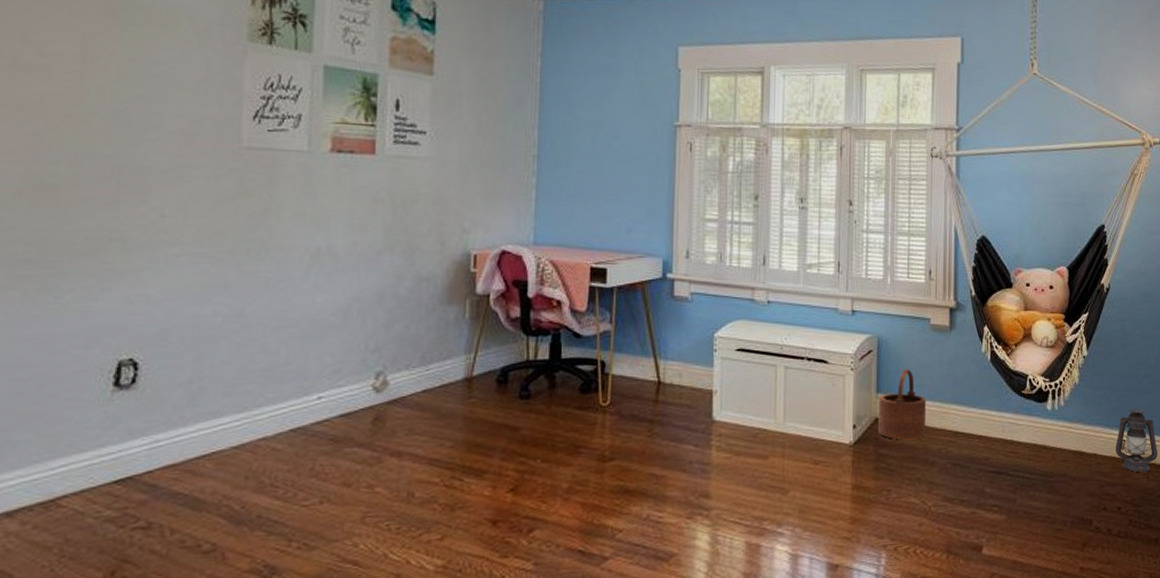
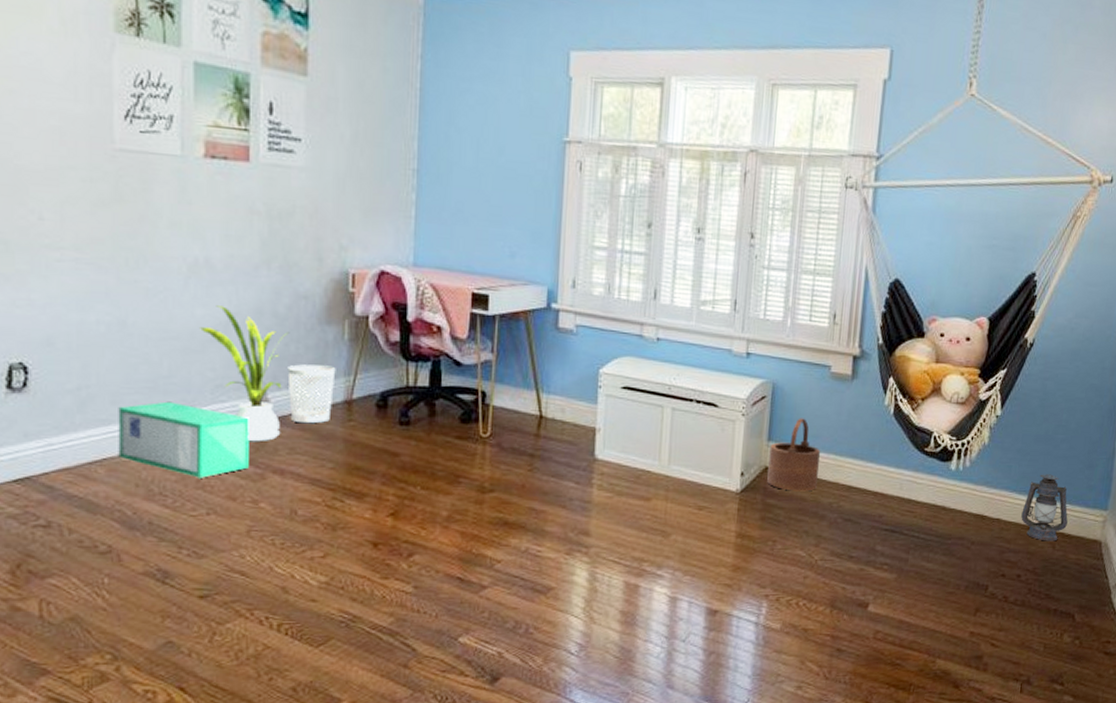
storage bin: none [229,389,368,466] -> present [118,401,249,478]
house plant: none [320,292,411,426] -> present [200,305,290,442]
wastebasket: none [407,344,457,404] -> present [287,364,336,424]

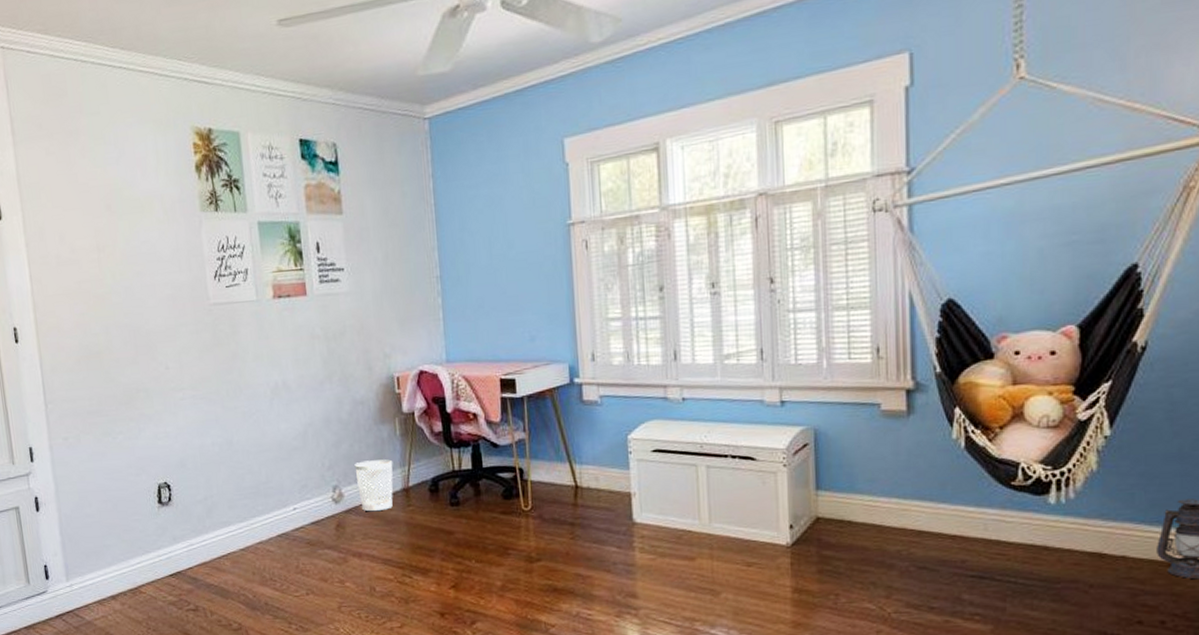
storage bin: present [118,401,249,478] -> none [234,502,334,564]
house plant: present [200,305,290,442] -> none [285,419,354,531]
wooden bucket: present [767,418,820,492] -> none [819,462,880,541]

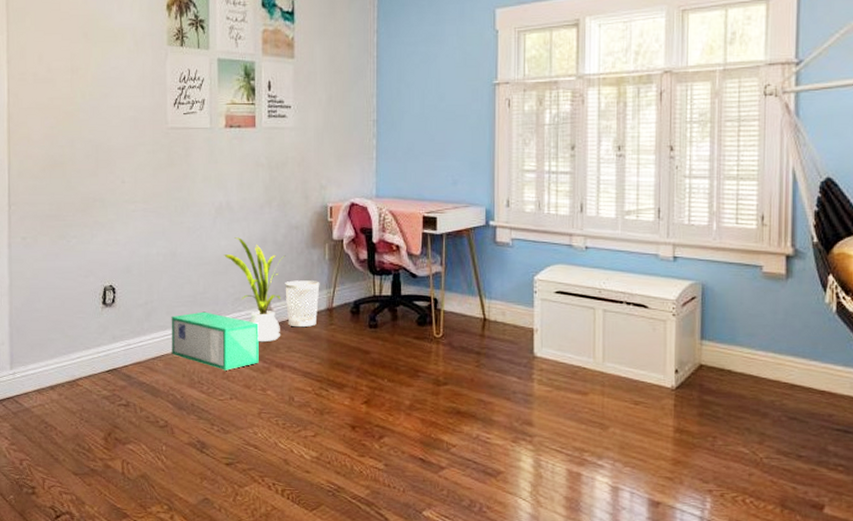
storage bin: none [234,502,334,564] -> present [171,311,259,371]
house plant: none [285,419,354,531] -> present [224,237,286,342]

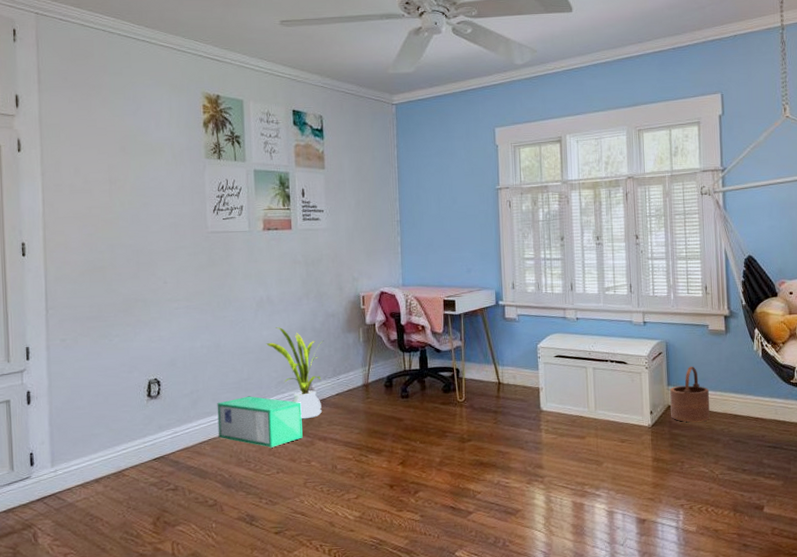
wastebasket: present [285,280,320,328] -> none [324,361,356,403]
wooden bucket: none [703,317,757,389] -> present [670,366,710,422]

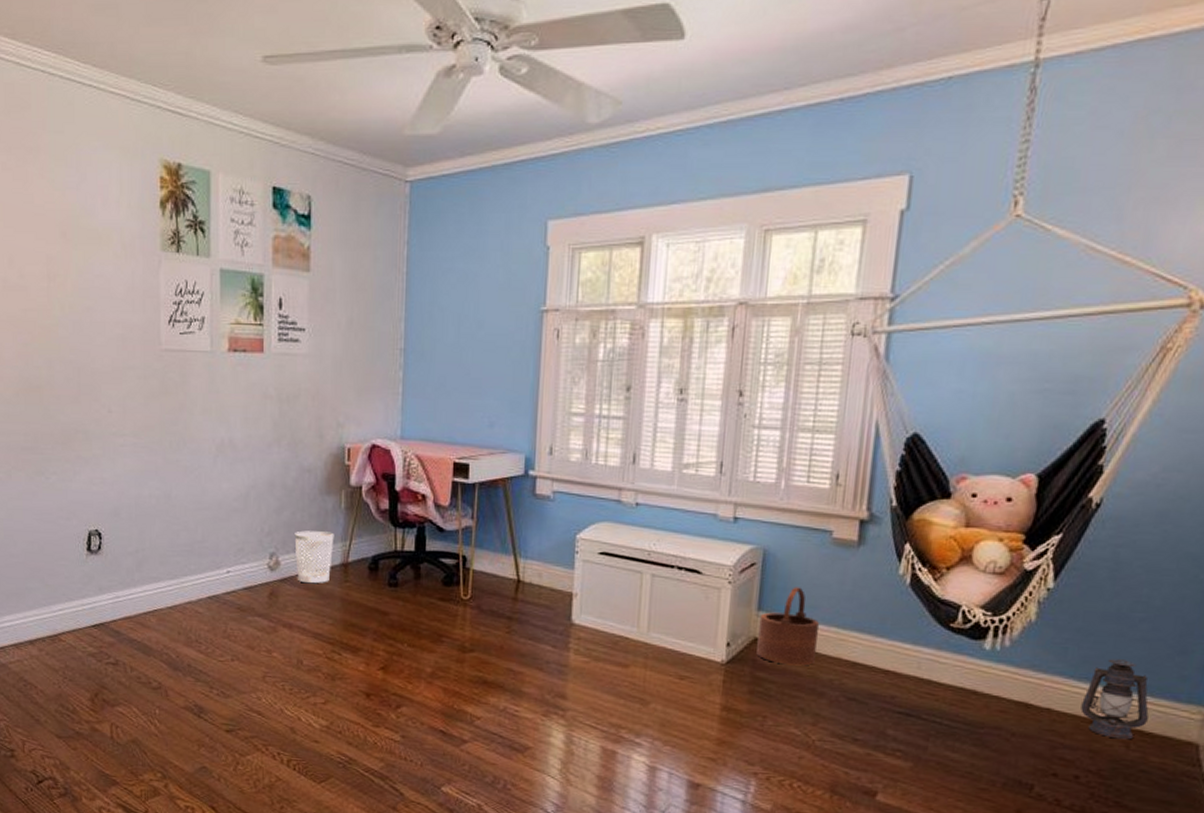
storage bin: present [217,396,303,448] -> none [165,562,264,629]
house plant: present [266,327,324,419] -> none [226,480,296,599]
wastebasket: none [324,361,356,403] -> present [294,530,335,584]

